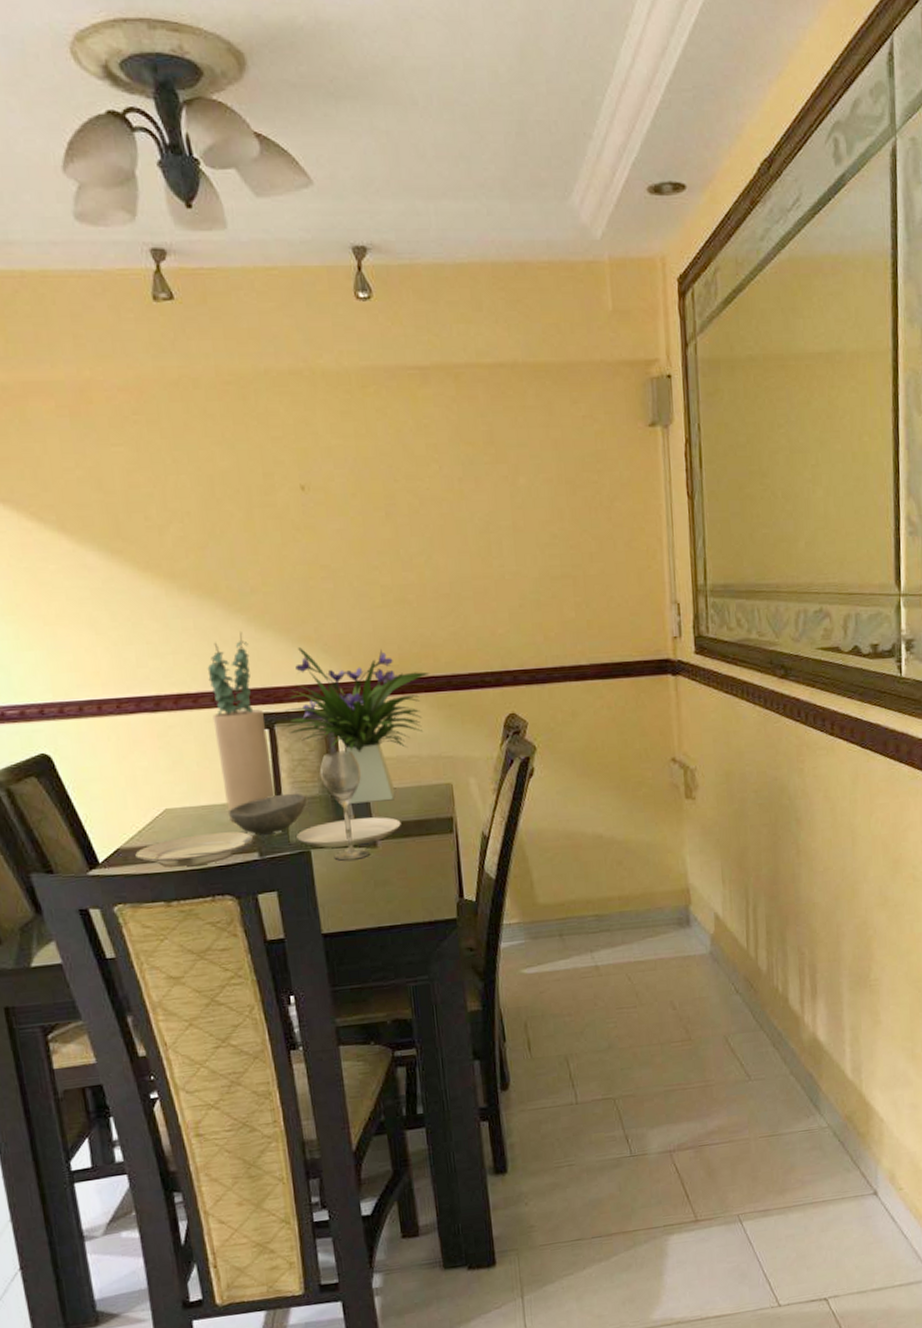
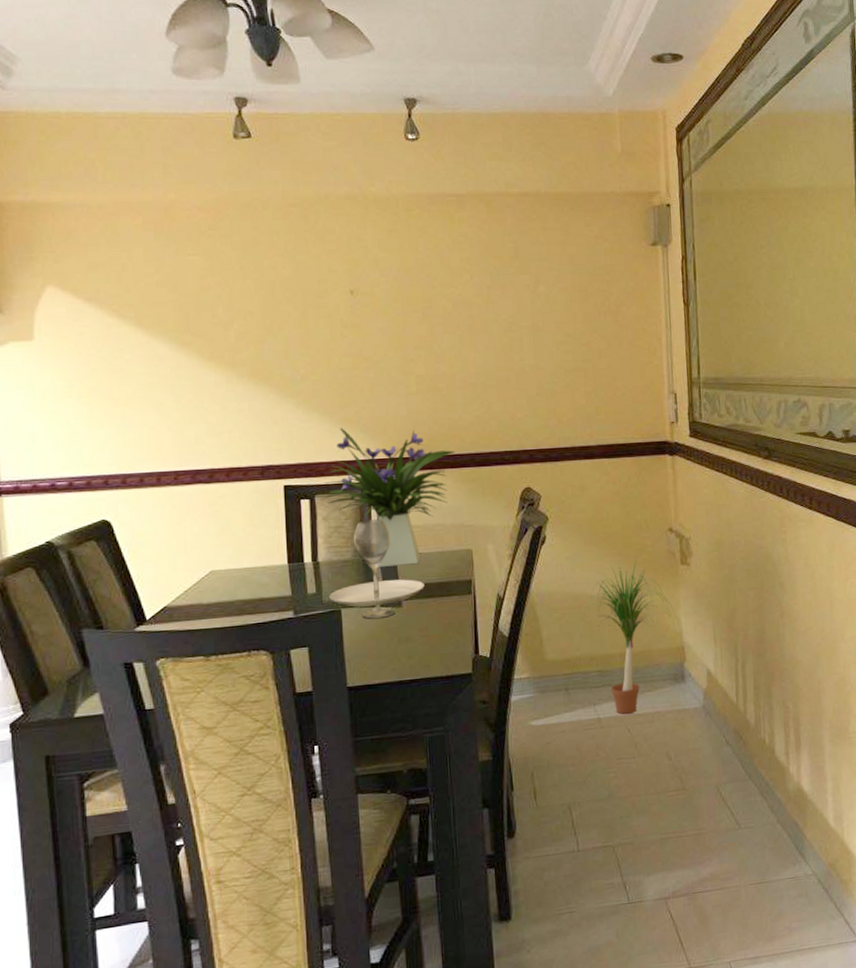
plate: present [135,831,254,868] -> none [180,591,290,625]
vase: present [207,632,276,823] -> none [258,414,313,584]
bowl: present [227,793,307,835] -> none [267,557,340,595]
potted plant: none [571,792,681,961] -> present [577,558,677,714]

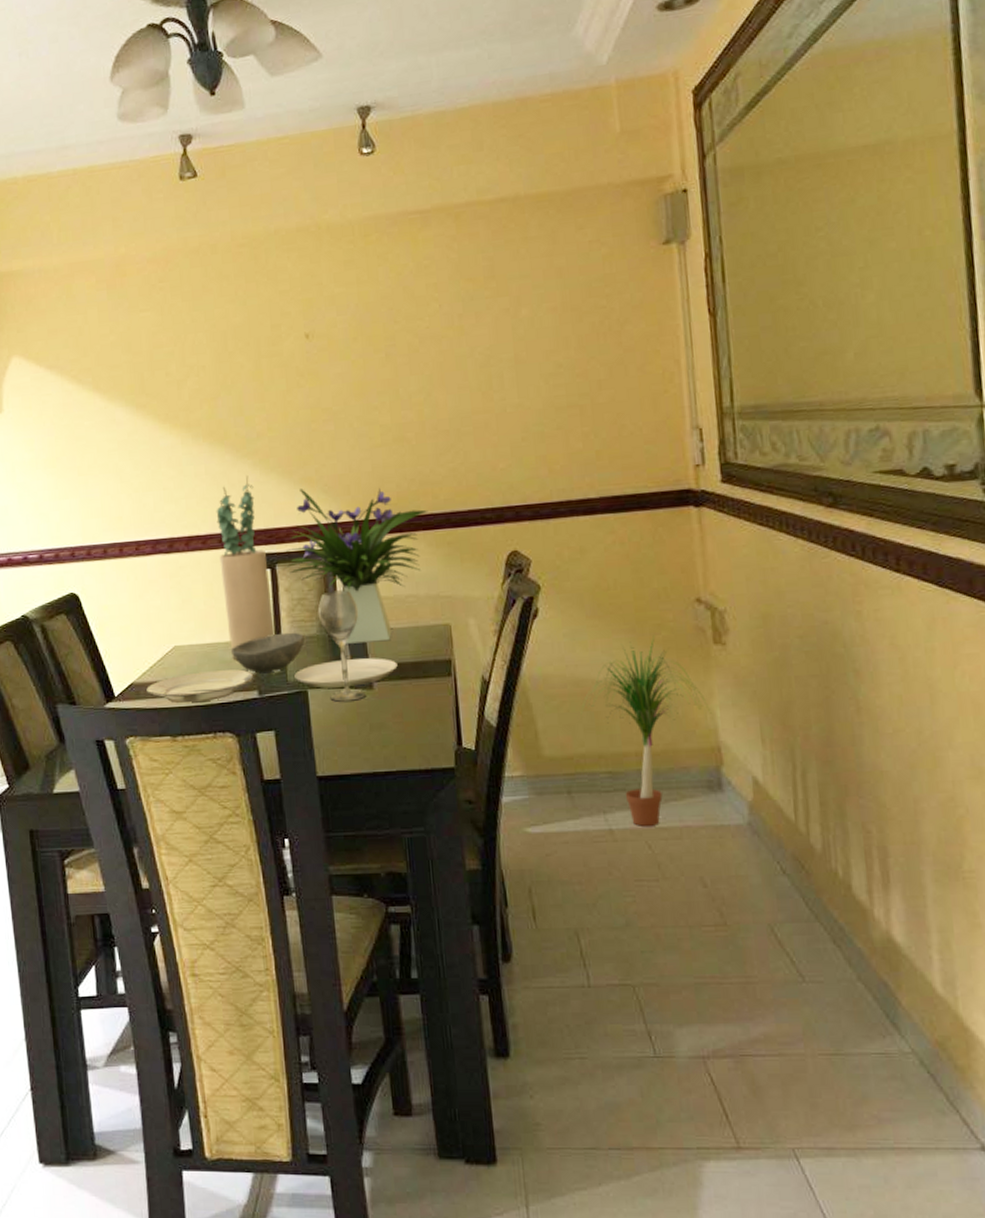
plate: none [180,591,290,625] -> present [146,669,254,704]
vase: none [258,414,313,584] -> present [216,475,276,661]
bowl: none [267,557,340,595] -> present [230,632,305,674]

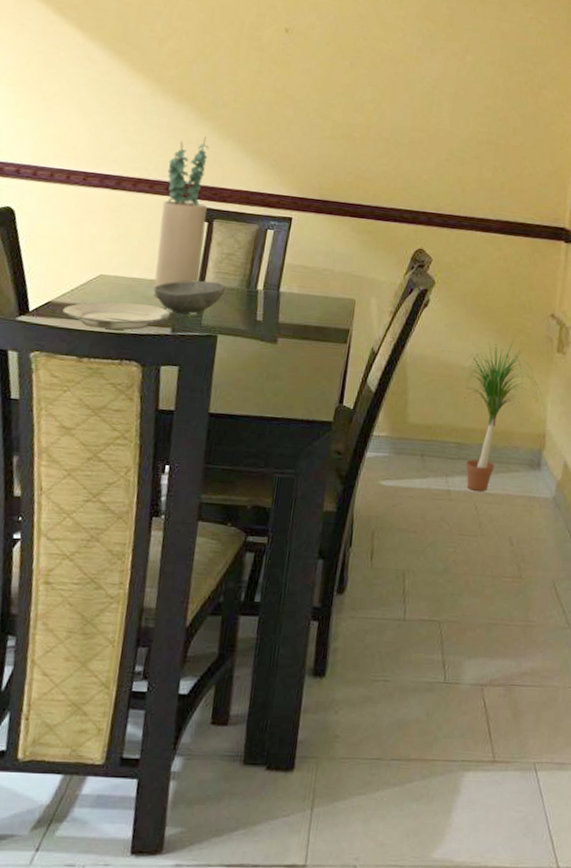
flower arrangement: present [285,487,428,644] -> none [223,159,358,305]
plate: present [294,658,398,689] -> none [208,313,303,339]
wineglass: present [317,590,365,702] -> none [236,252,280,351]

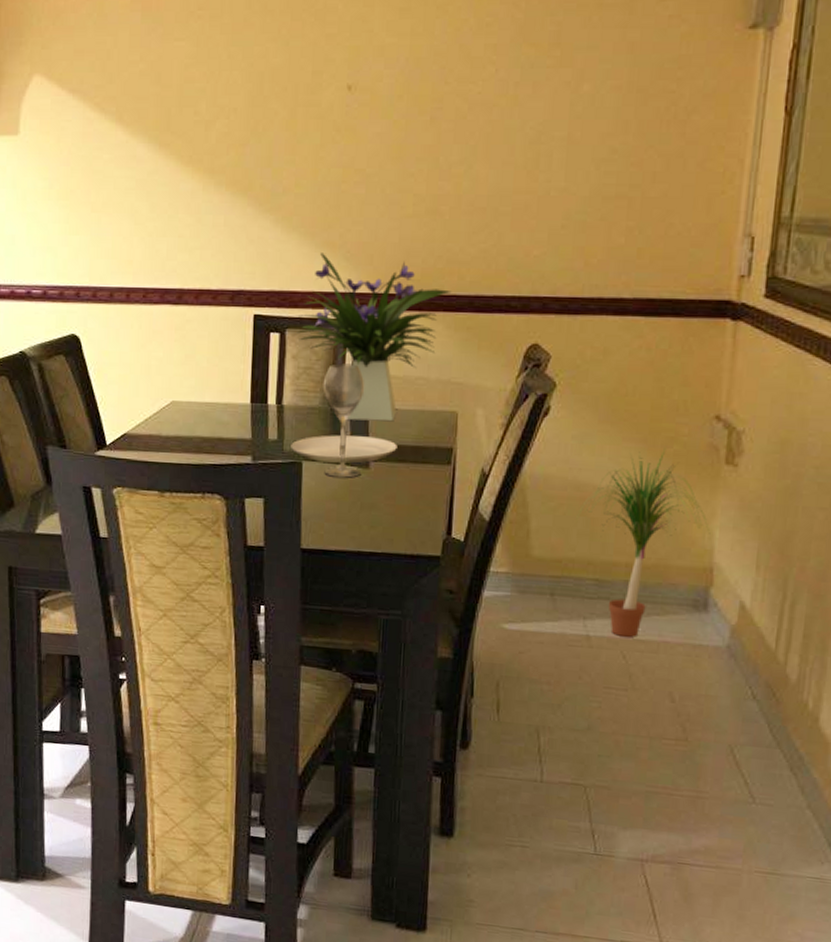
plate: present [63,301,171,330] -> none [139,429,250,461]
bowl: present [153,280,225,314] -> none [228,400,306,440]
vase: present [154,136,209,299] -> none [228,232,278,424]
plate: none [208,313,303,339] -> present [291,435,397,464]
flower arrangement: none [223,159,358,305] -> present [296,253,452,422]
wineglass: none [236,252,280,351] -> present [322,363,365,478]

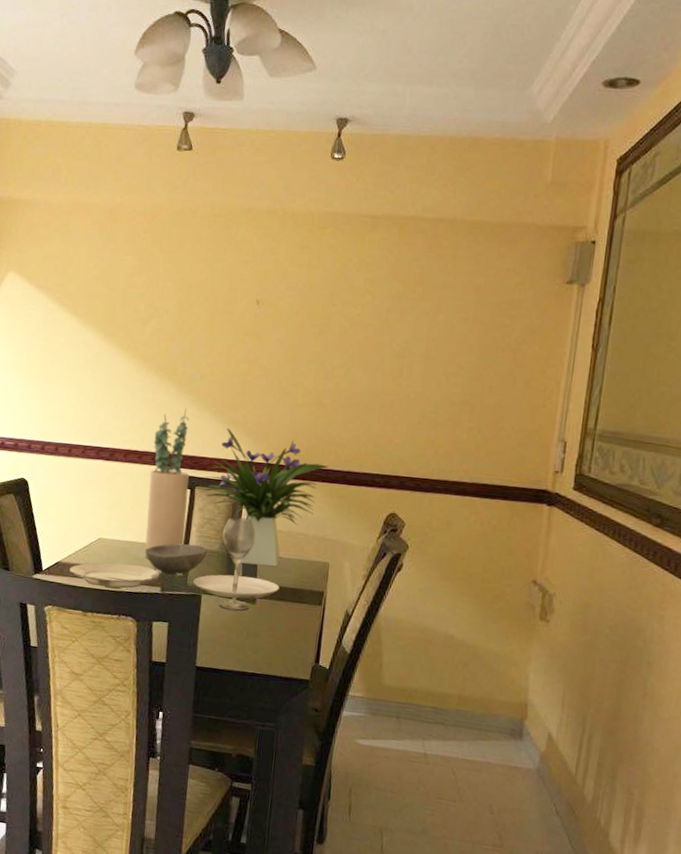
plate: none [139,429,250,461] -> present [69,562,160,589]
vase: none [228,232,278,424] -> present [145,409,190,560]
bowl: none [228,400,306,440] -> present [144,543,207,575]
potted plant: present [576,448,709,637] -> none [420,604,525,757]

